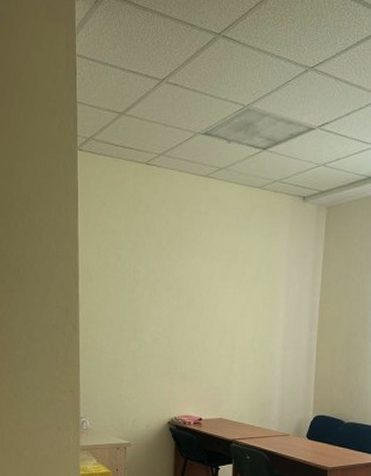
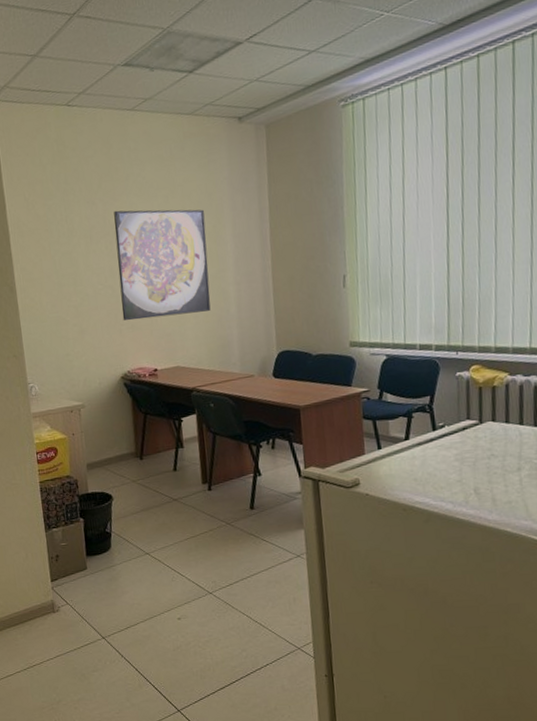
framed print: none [175,267,261,371] -> present [114,209,211,321]

